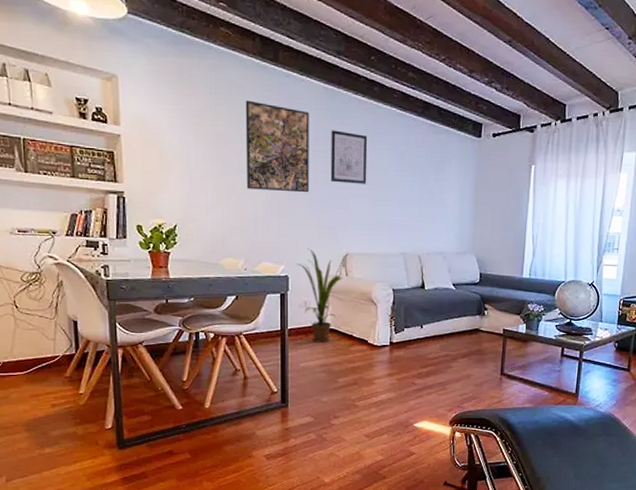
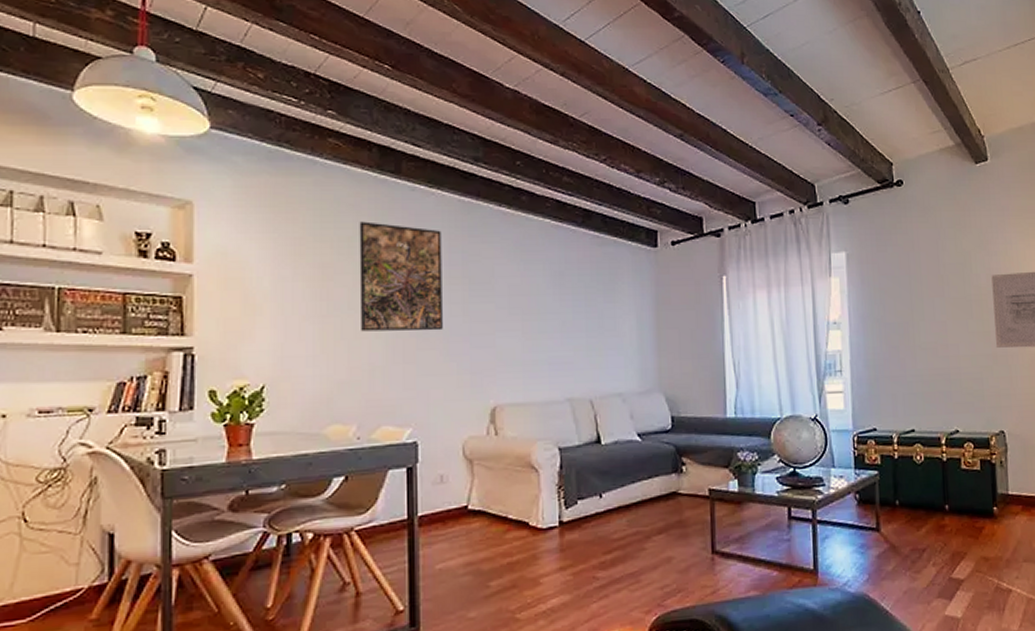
house plant: present [295,248,349,343] -> none [427,402,499,533]
wall art: present [330,130,368,184] -> none [470,250,518,315]

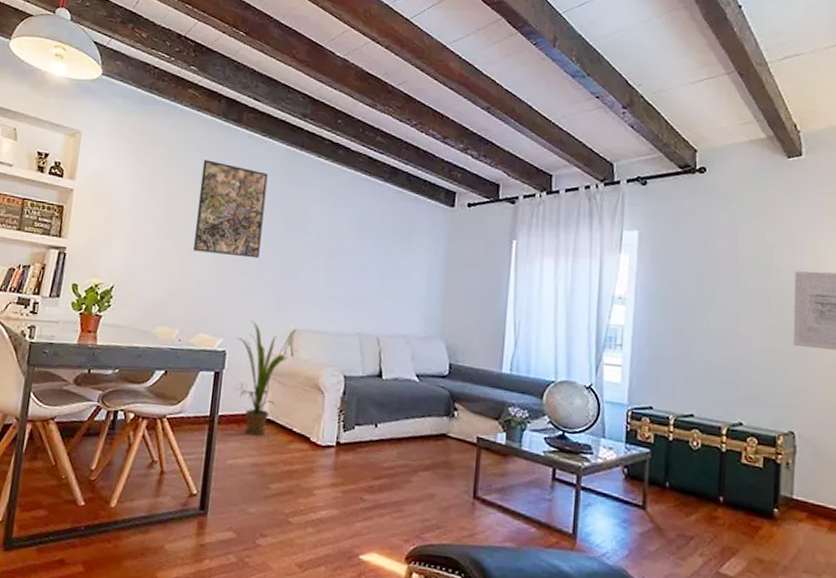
house plant: none [427,402,499,533] -> present [235,320,297,437]

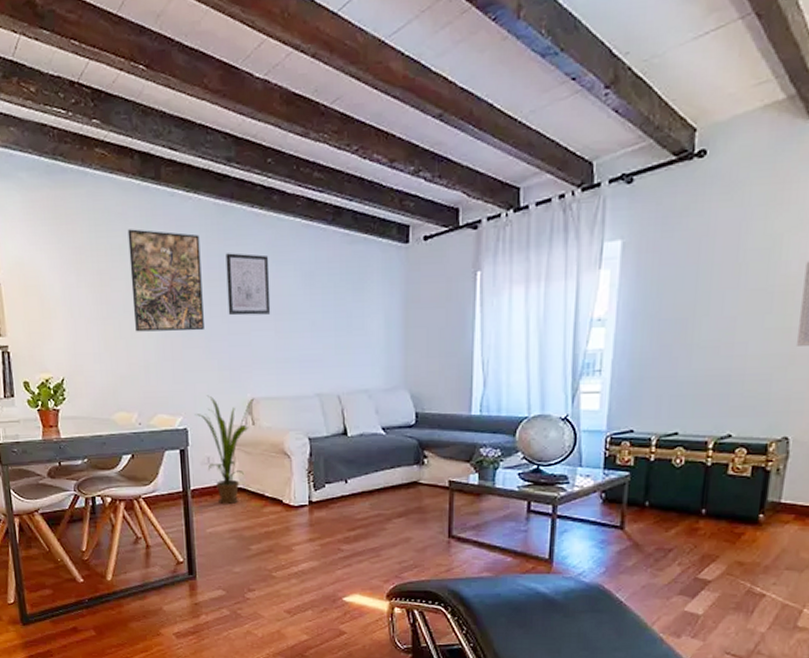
wall art: none [283,193,328,252] -> present [225,253,271,316]

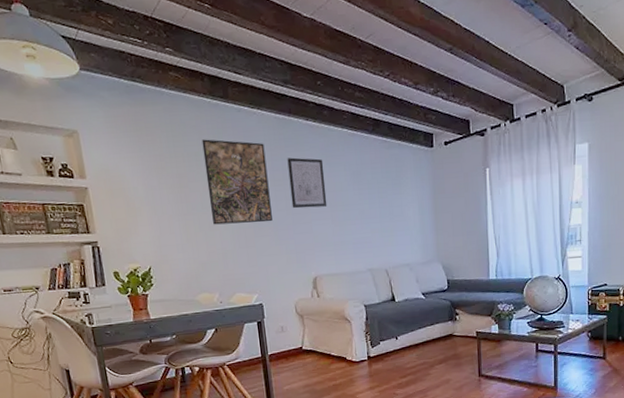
house plant: present [194,395,255,505] -> none [268,275,318,365]

